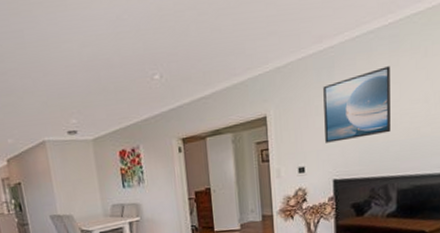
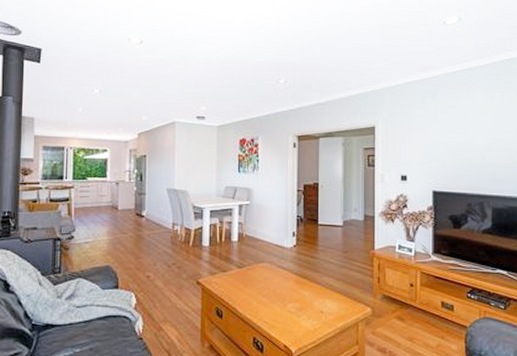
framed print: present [323,66,391,143] -> none [427,99,486,157]

